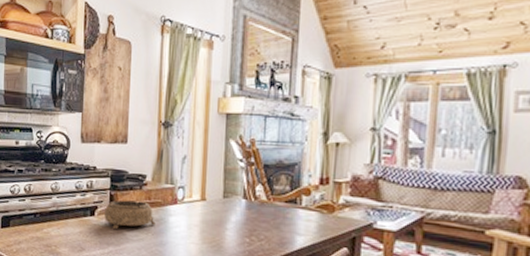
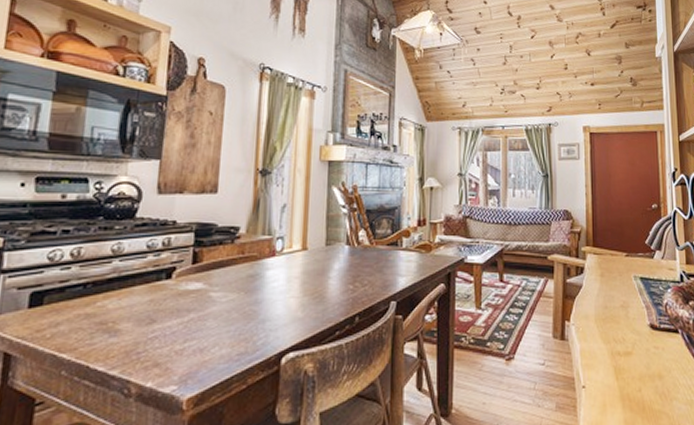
decorative bowl: present [104,200,156,229] -> none [185,257,250,291]

